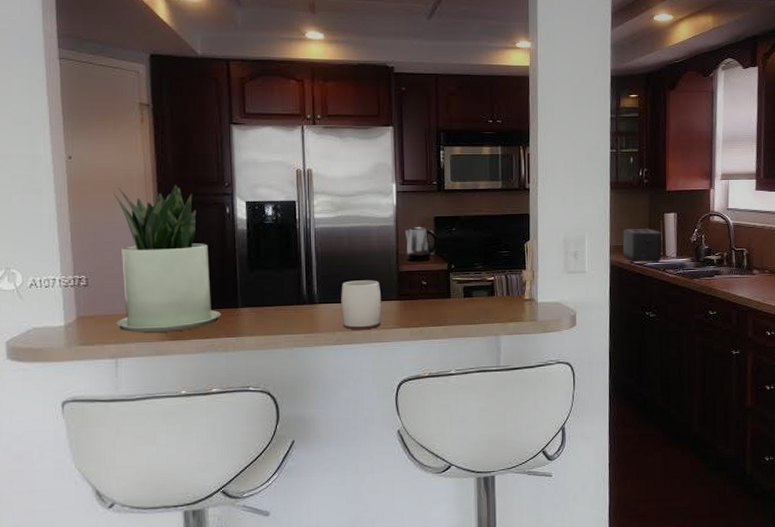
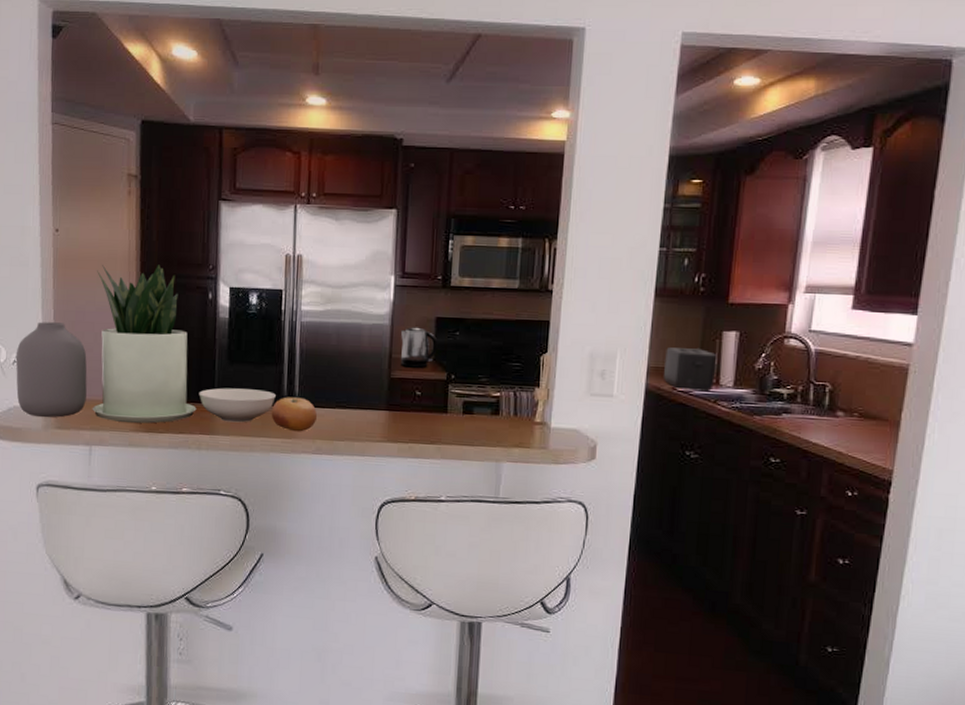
vase: none [32,244,110,336] -> present [15,322,87,418]
bowl: none [222,292,296,324] -> present [199,388,276,423]
fruit: none [293,295,335,327] -> present [271,397,317,432]
mug: present [341,280,382,330] -> none [323,383,369,440]

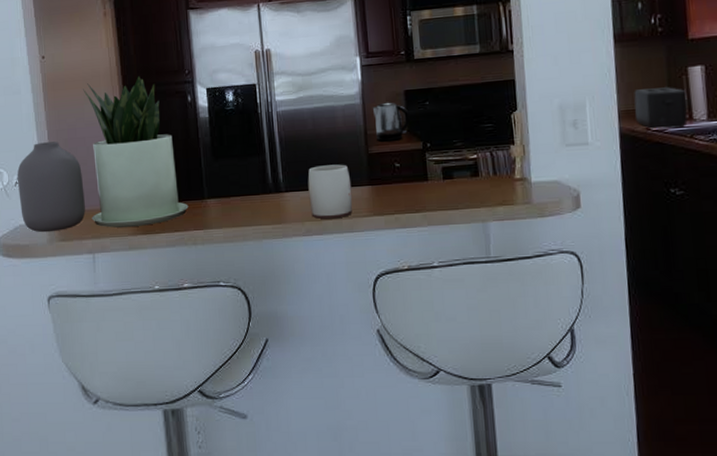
bowl: present [199,388,276,423] -> none [189,180,262,215]
fruit: present [271,397,317,432] -> none [259,183,303,217]
mug: none [323,383,369,440] -> present [307,164,353,220]

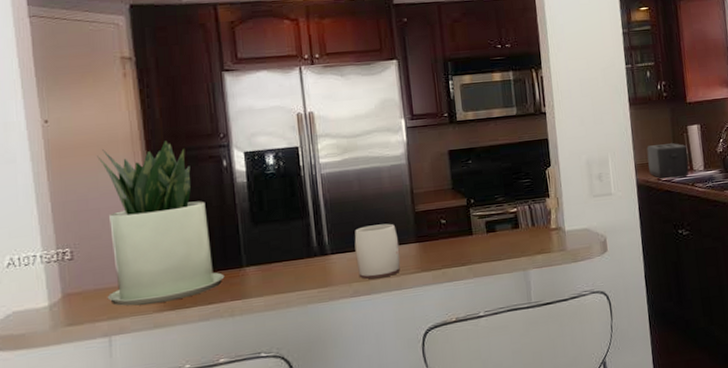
vase: present [17,141,85,233] -> none [9,214,100,319]
kettle: present [373,102,410,142] -> none [419,161,454,200]

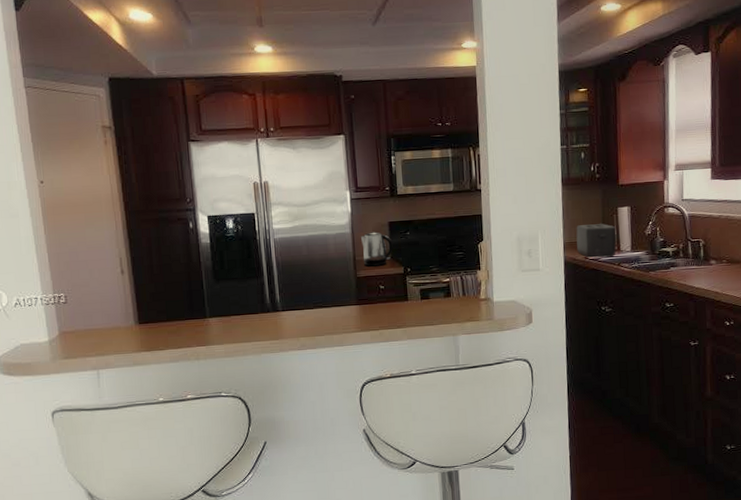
planter: present [97,141,225,306] -> none [84,203,191,346]
mug: present [354,223,401,279] -> none [302,286,343,335]
kettle: none [419,161,454,200] -> present [361,231,393,267]

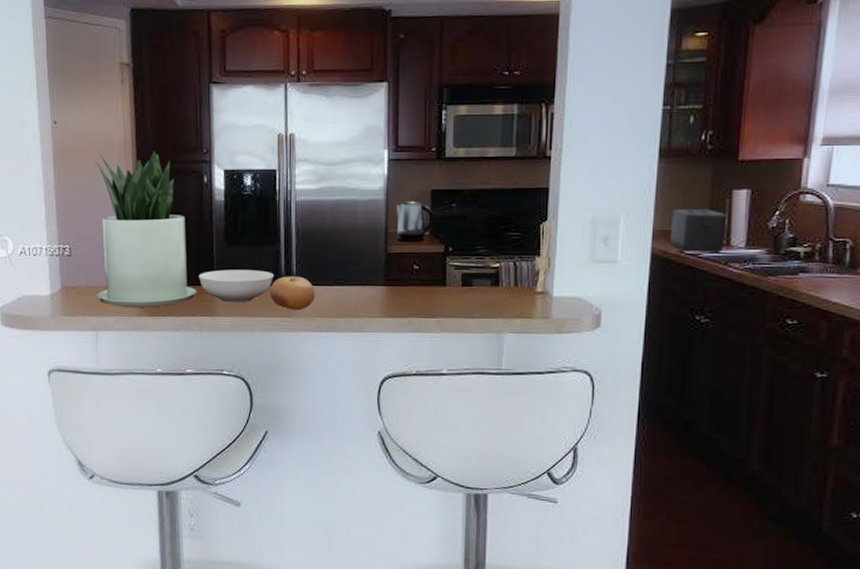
planter: none [84,203,191,346] -> present [95,151,197,308]
bowl: none [191,301,260,333] -> present [198,269,274,304]
fruit: none [258,303,298,333] -> present [270,276,315,311]

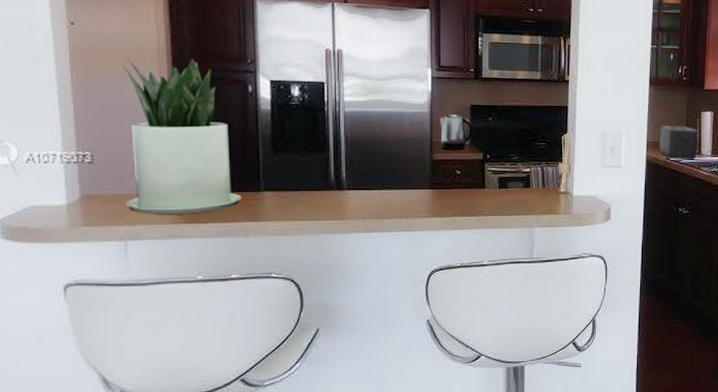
bowl: present [198,269,274,304] -> none [243,176,323,208]
fruit: present [270,276,315,311] -> none [319,181,364,213]

